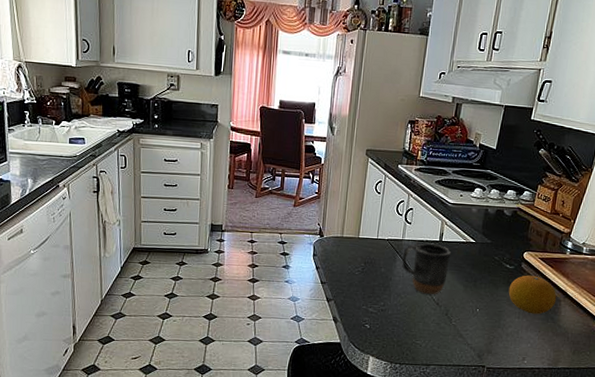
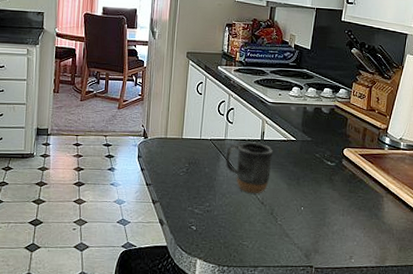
fruit: present [508,275,557,314] -> none [331,171,379,211]

